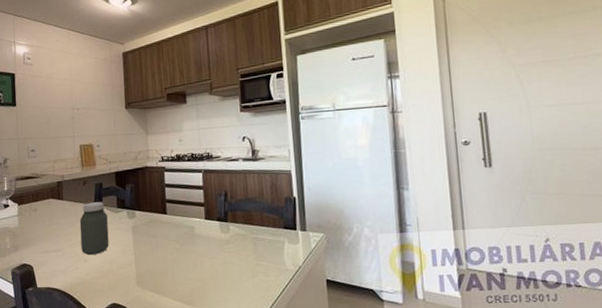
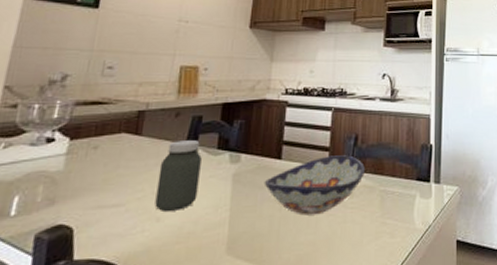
decorative bowl: none [156,209,238,258] -> present [264,155,366,216]

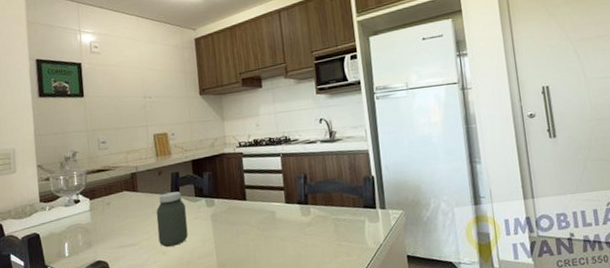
decorative bowl: present [264,155,366,216] -> none [236,192,318,243]

